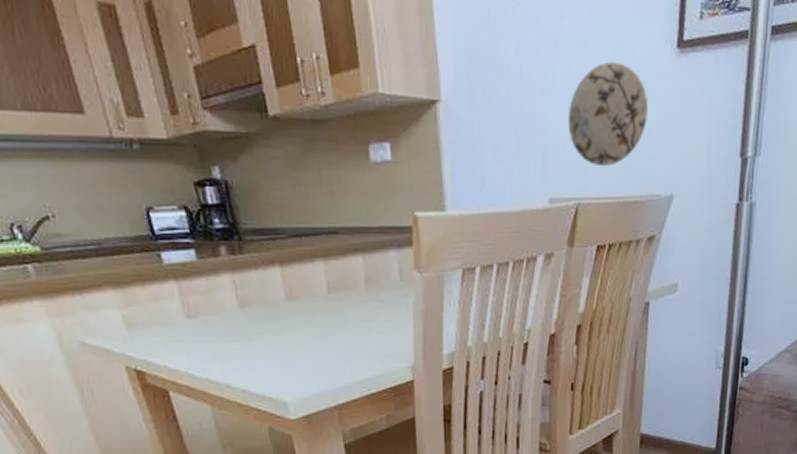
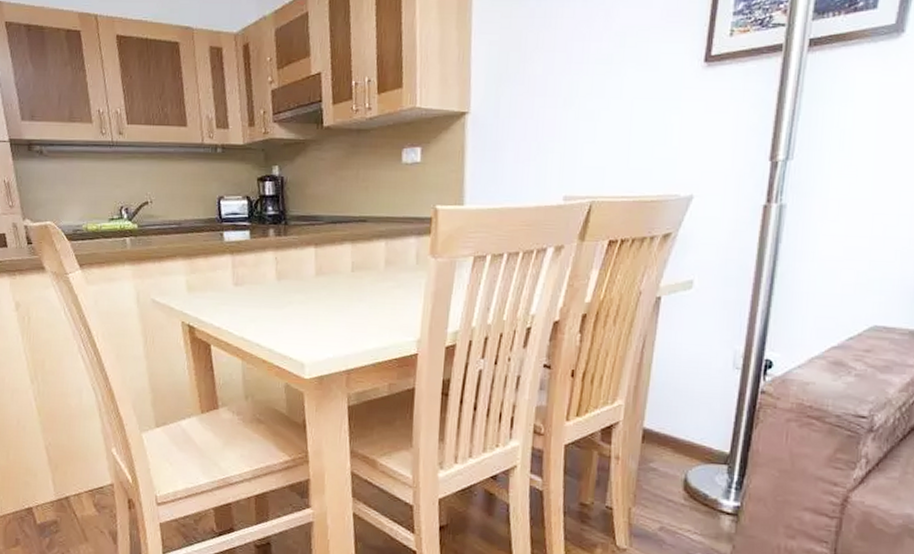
decorative plate: present [568,62,648,166] -> none [587,77,671,168]

